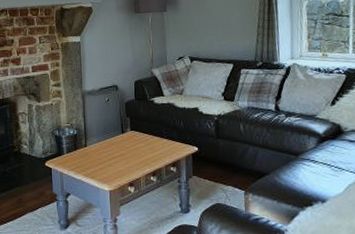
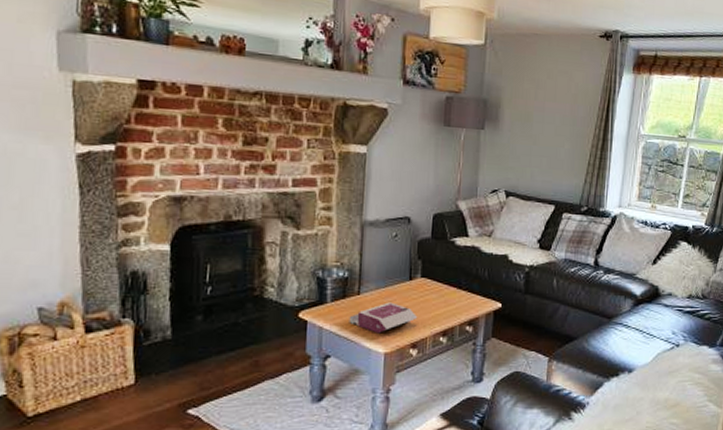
book: none [81,151,132,176] -> present [349,302,418,334]

